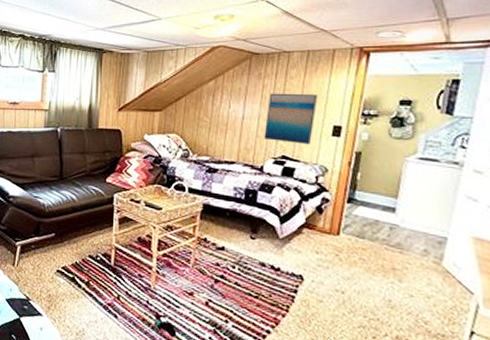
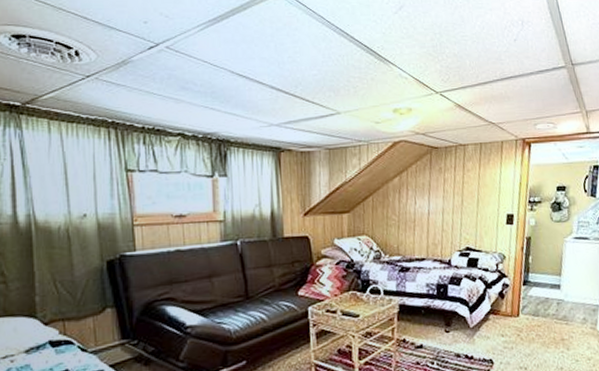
wall art: present [264,93,318,145] -> none [448,185,493,235]

